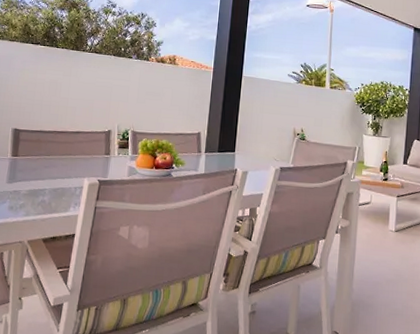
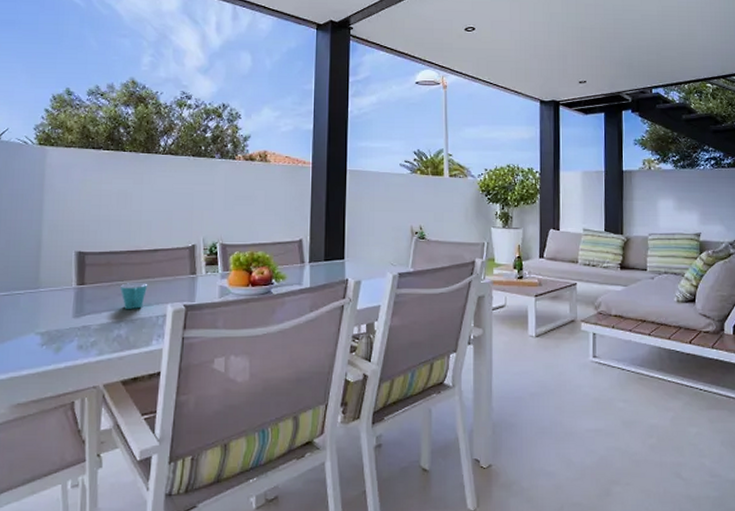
mug: none [46,158,70,180] -> present [119,283,148,309]

